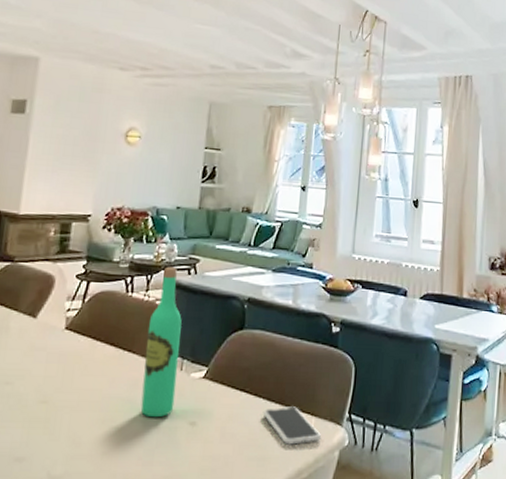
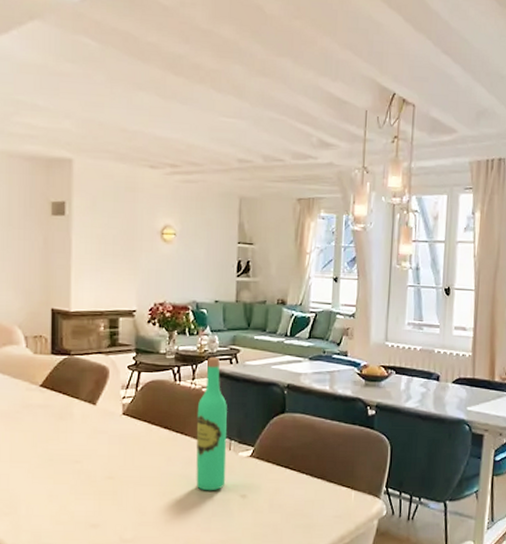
smartphone: present [263,406,322,445] -> none [306,481,362,514]

